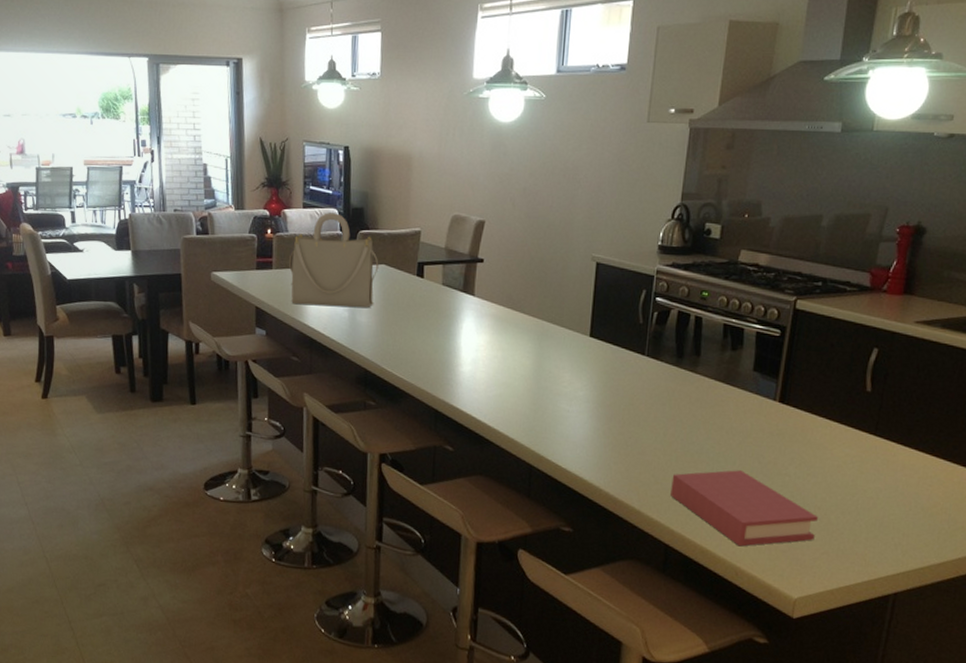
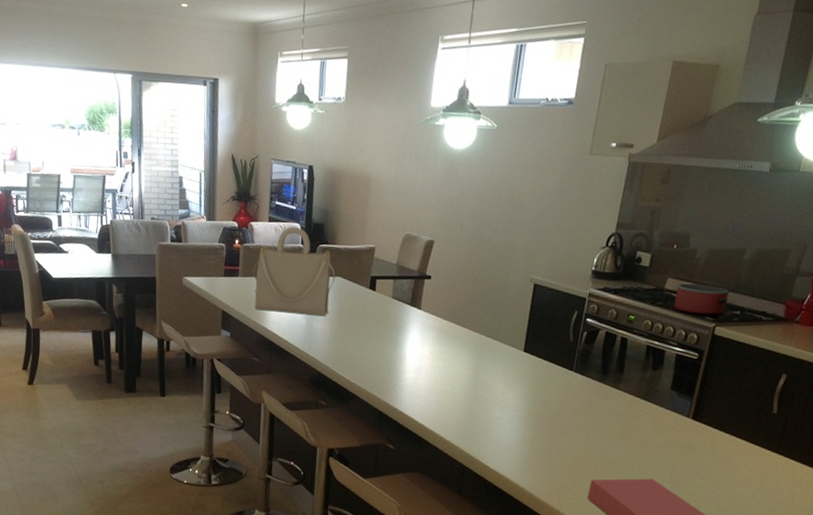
cooking pot: none [749,255,809,291] -> present [673,283,730,318]

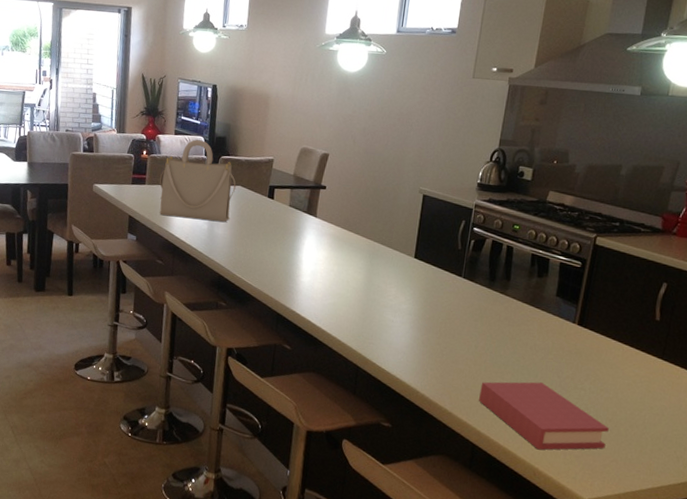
cooking pot: present [673,283,730,318] -> none [555,196,609,229]

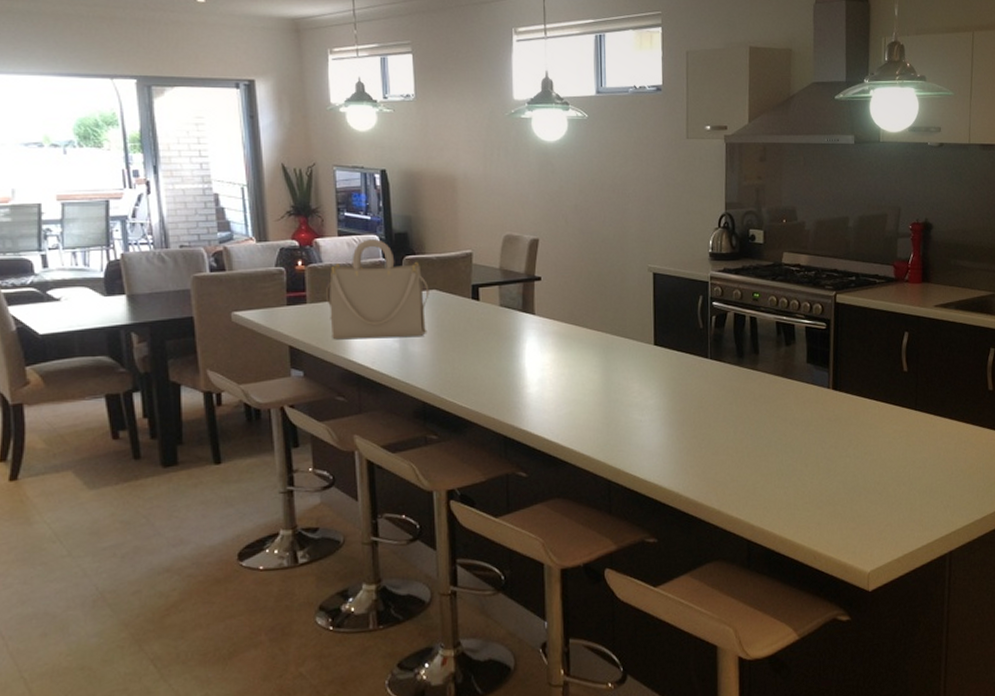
book: present [479,381,609,450] -> none [746,458,878,531]

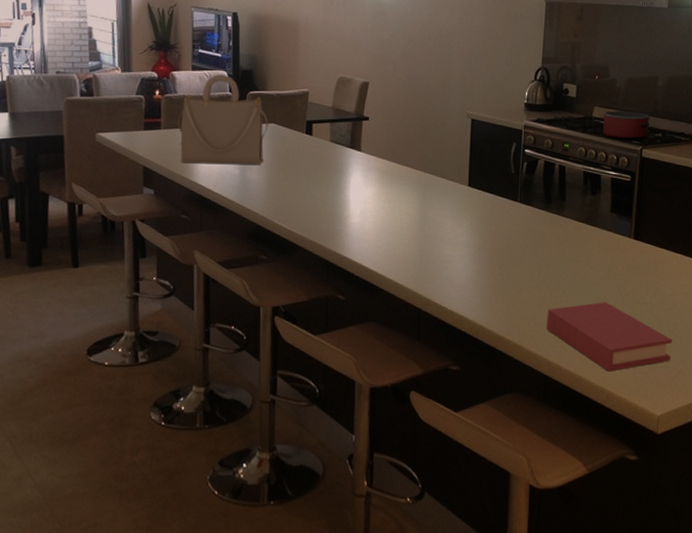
book: none [746,458,878,531] -> present [547,302,672,372]
cooking pot: none [793,255,843,287] -> present [603,111,650,141]

